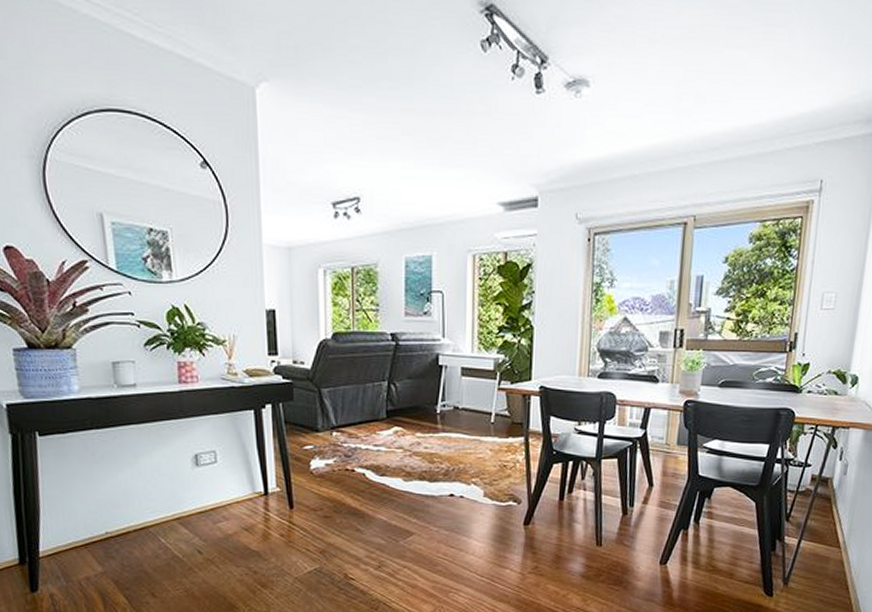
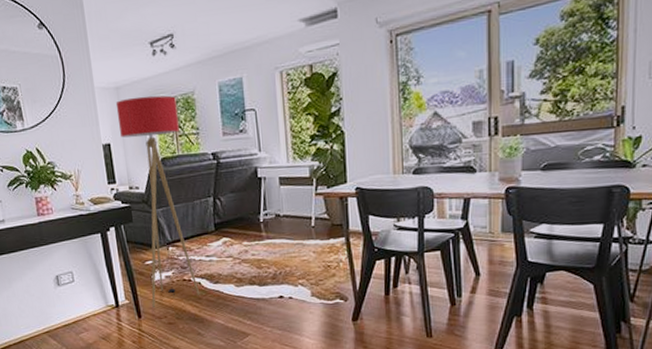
floor lamp: none [286,261,364,498] -> present [115,95,200,307]

